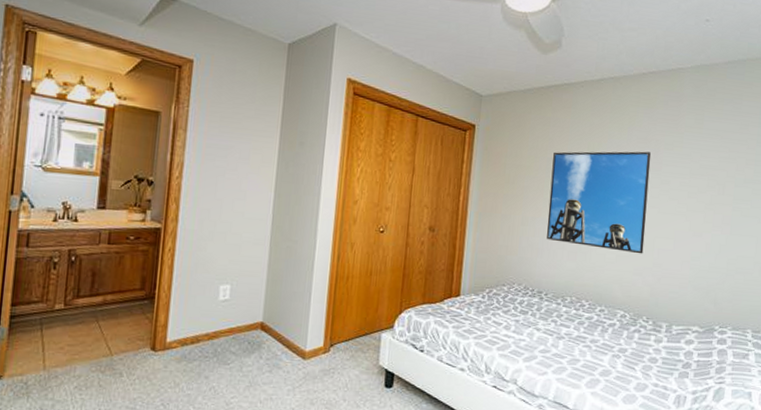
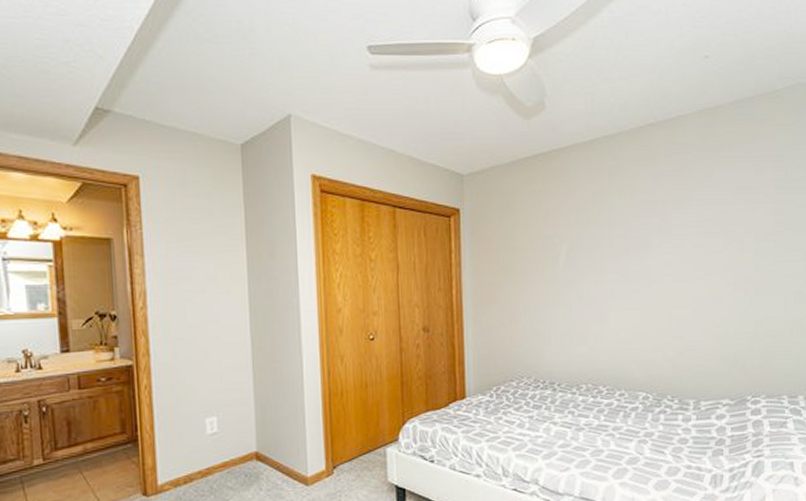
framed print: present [547,151,651,254] -> none [550,215,661,329]

